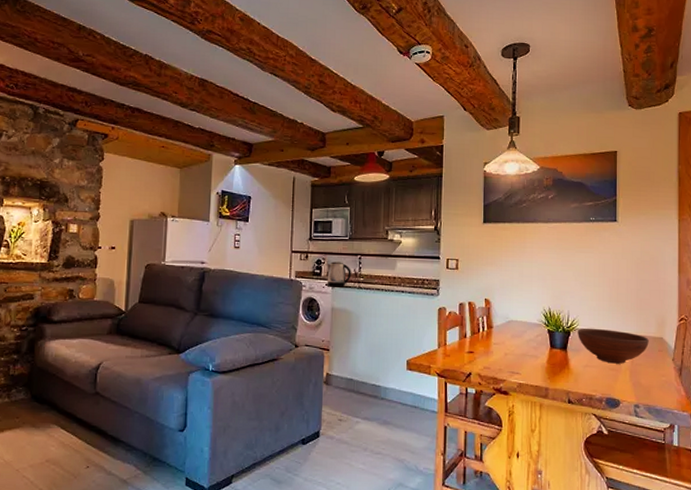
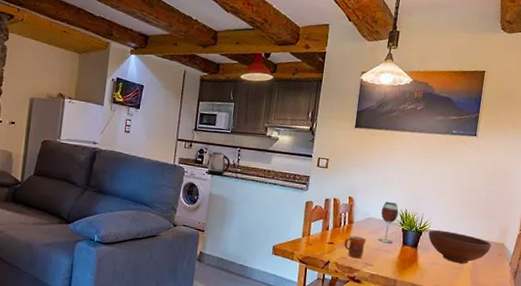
mug: none [485,341,510,367] -> present [344,235,367,259]
wineglass: none [522,301,542,348] -> present [379,202,399,244]

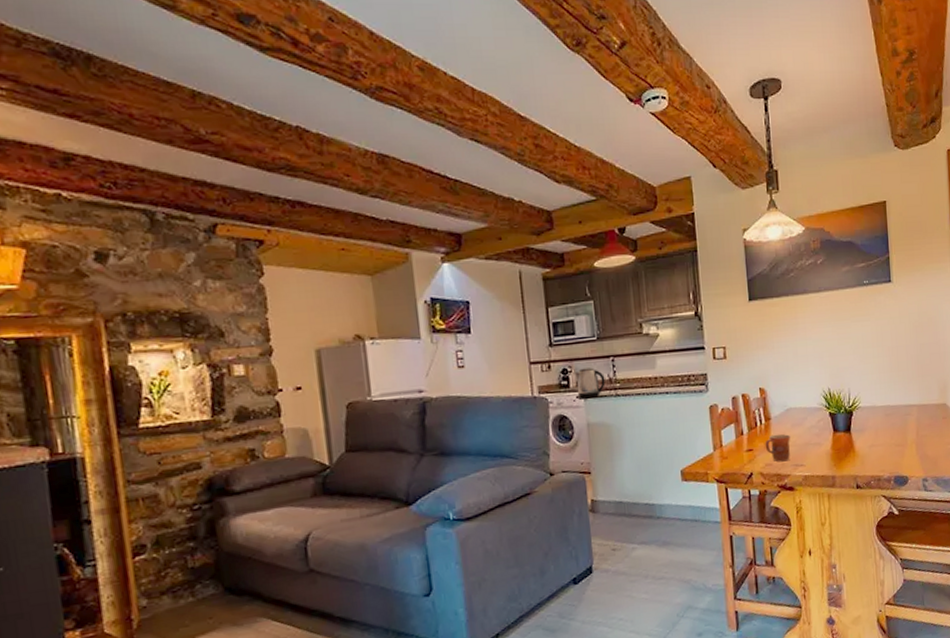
wineglass: present [379,202,399,244] -> none [801,383,821,435]
bowl: present [428,229,491,264] -> none [860,402,933,439]

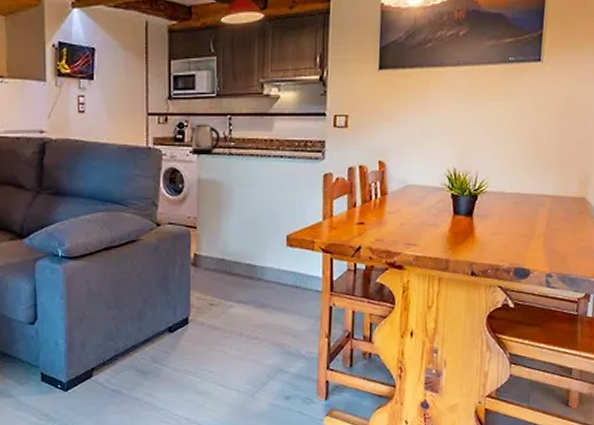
mug: present [765,434,791,462] -> none [377,210,407,239]

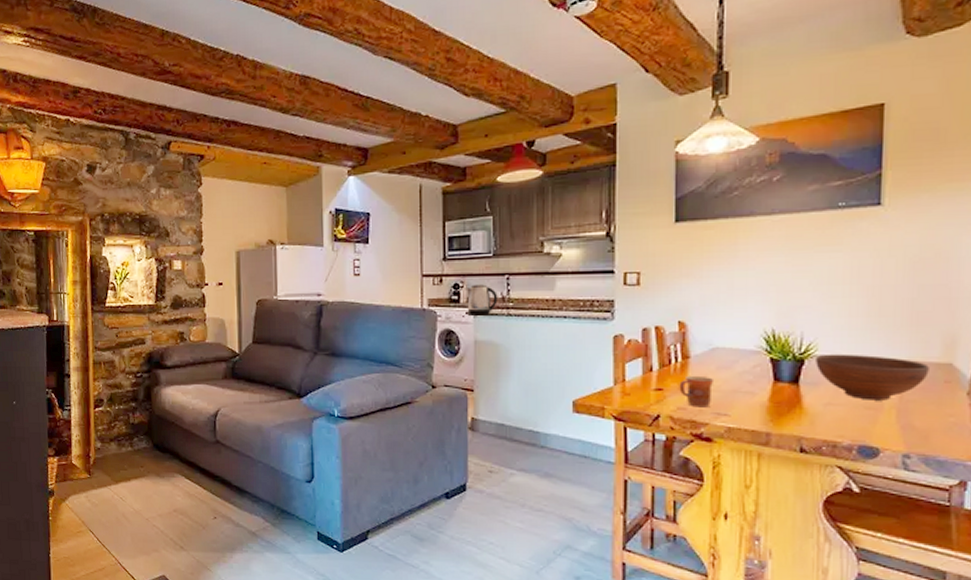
mug: none [377,210,407,239] -> present [679,375,715,408]
bowl: none [486,190,569,229] -> present [816,354,929,401]

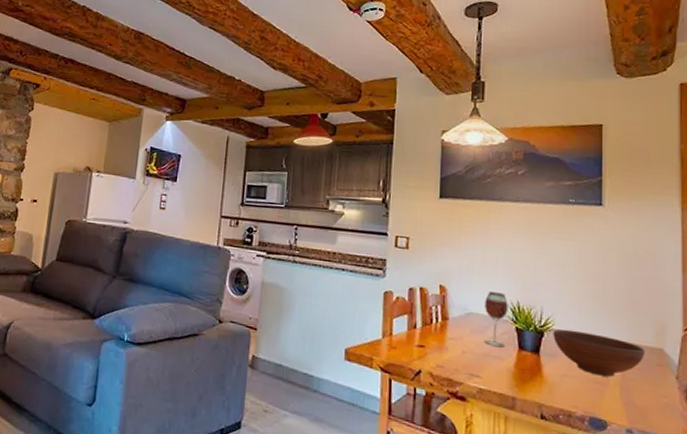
kettle: present [467,284,498,317] -> none [257,230,286,261]
mug: present [679,375,715,408] -> none [438,336,469,368]
wineglass: none [733,322,761,382] -> present [485,292,508,348]

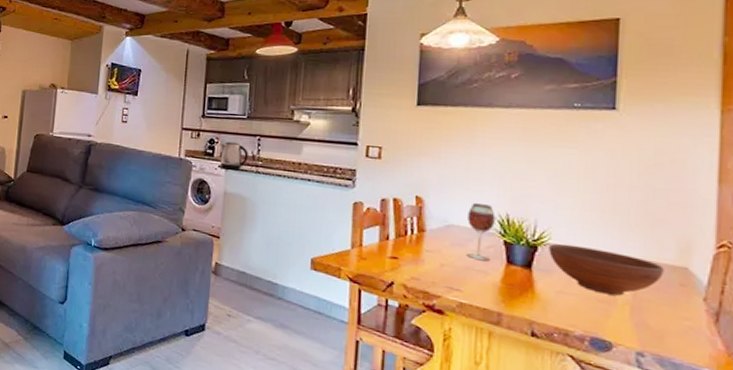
kettle: none [257,230,286,261] -> present [219,141,249,172]

